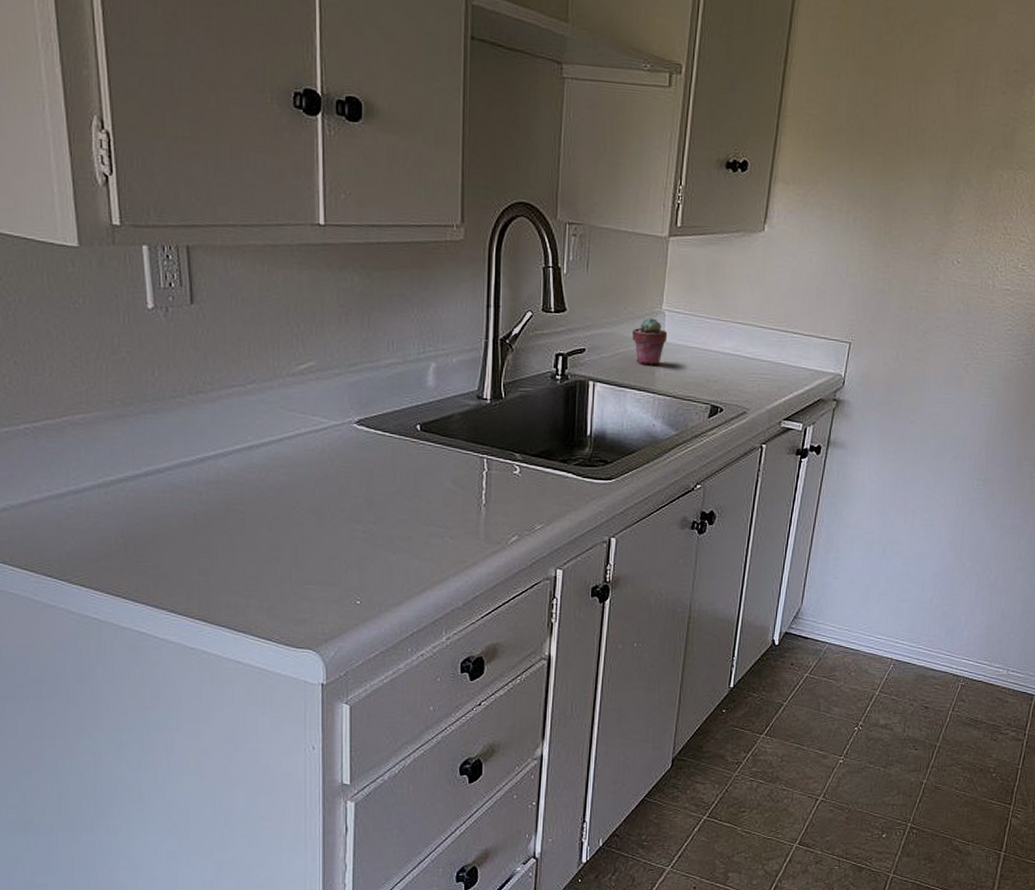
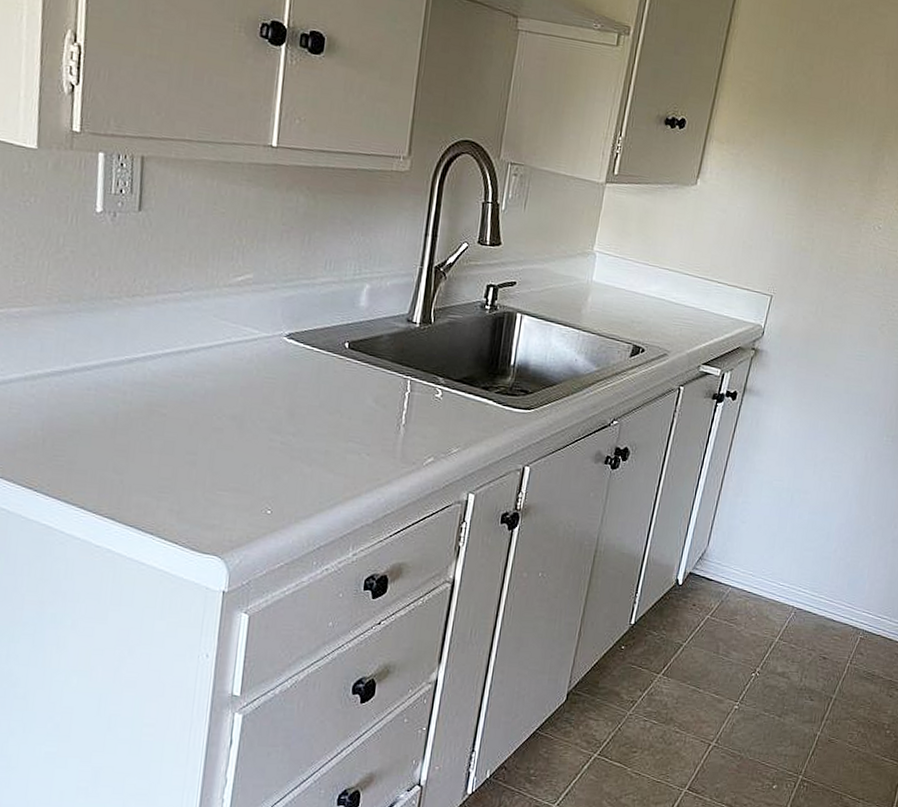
potted succulent: present [631,317,668,365] -> none [562,257,597,303]

